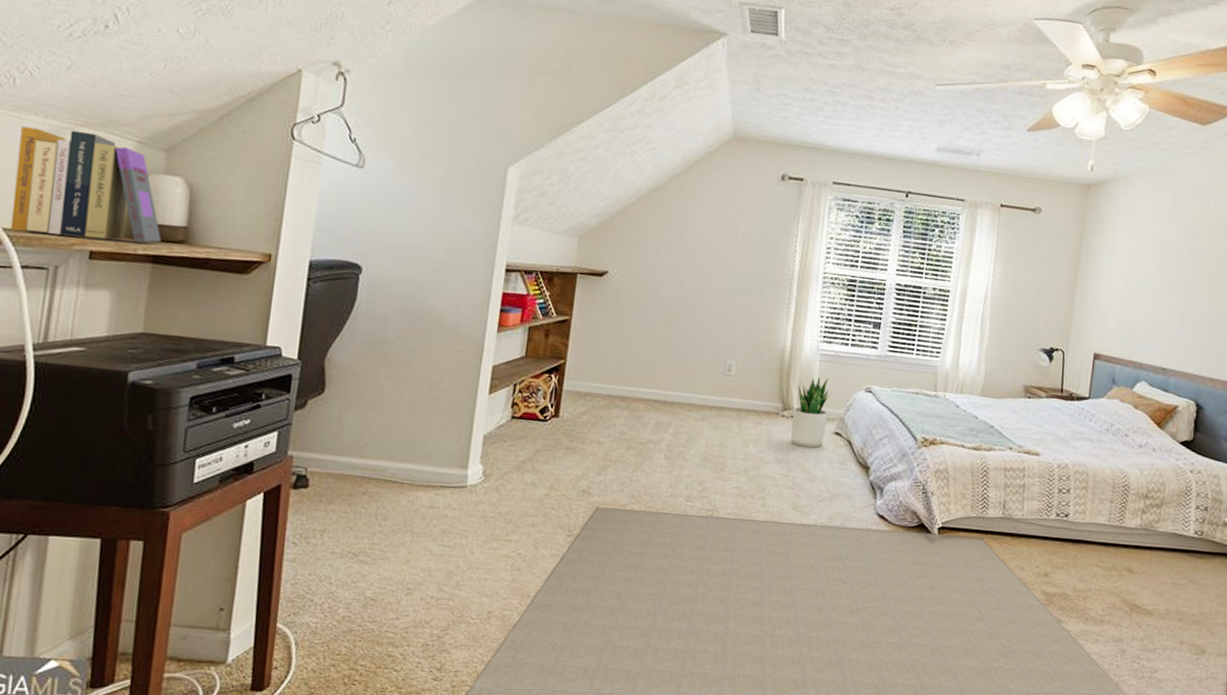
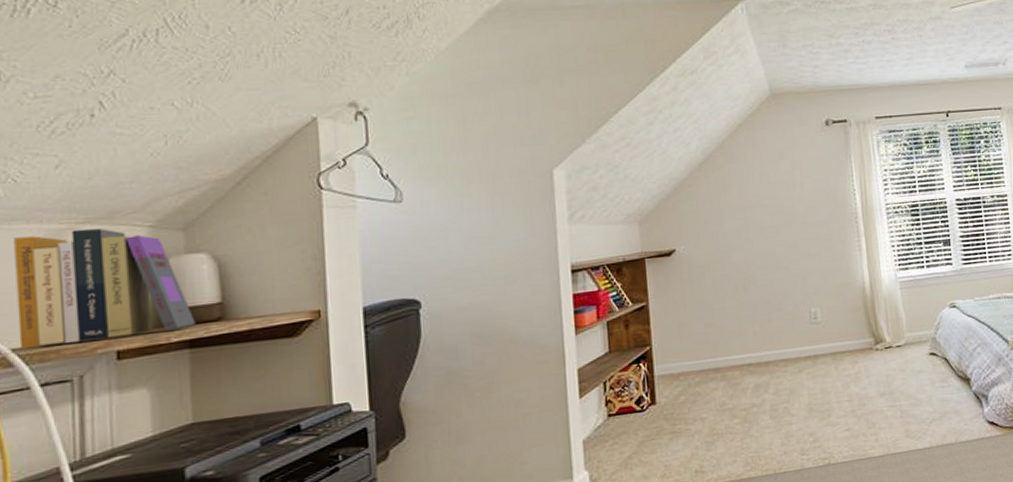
planter: present [790,377,830,448] -> none [884,303,921,375]

